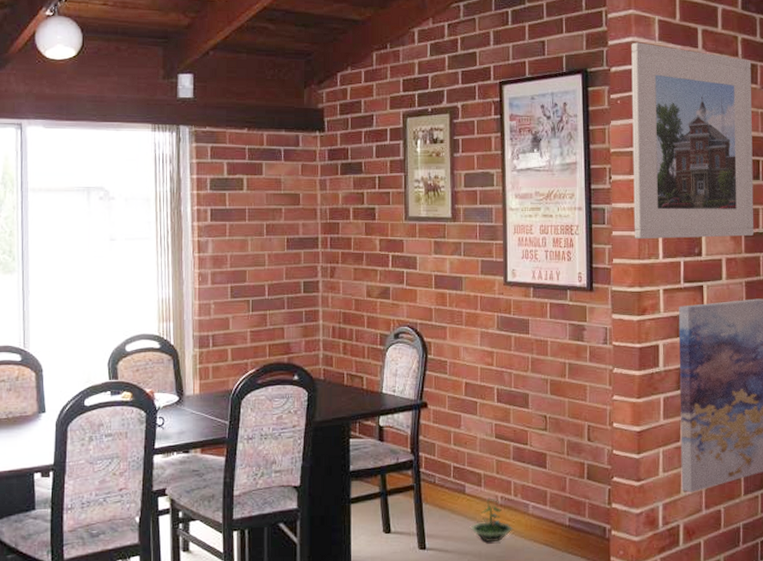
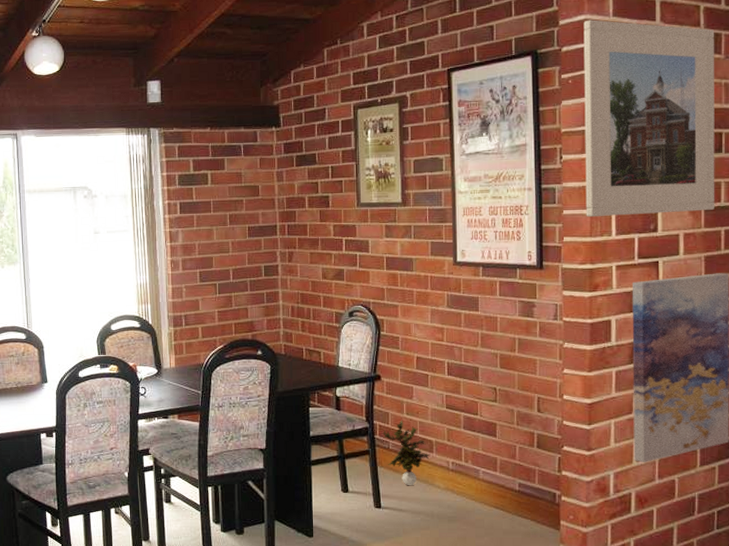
potted plant: none [428,451,479,523] -> present [382,420,431,485]
terrarium: present [471,497,513,542] -> none [423,463,464,503]

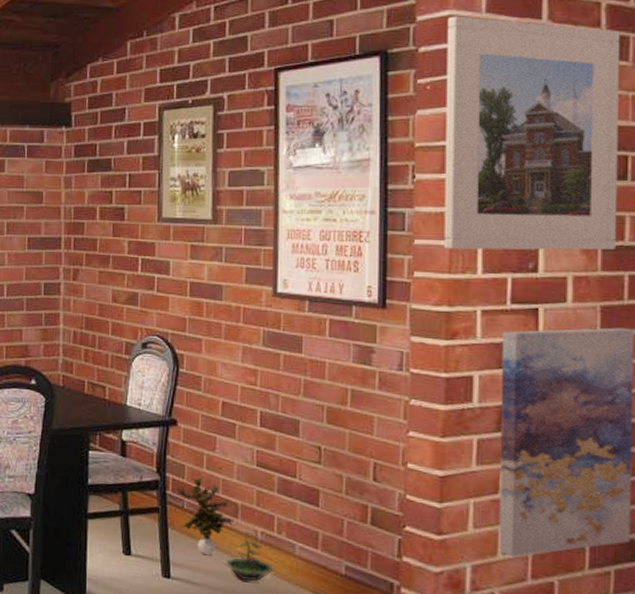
terrarium: none [423,463,464,503] -> present [224,531,275,581]

